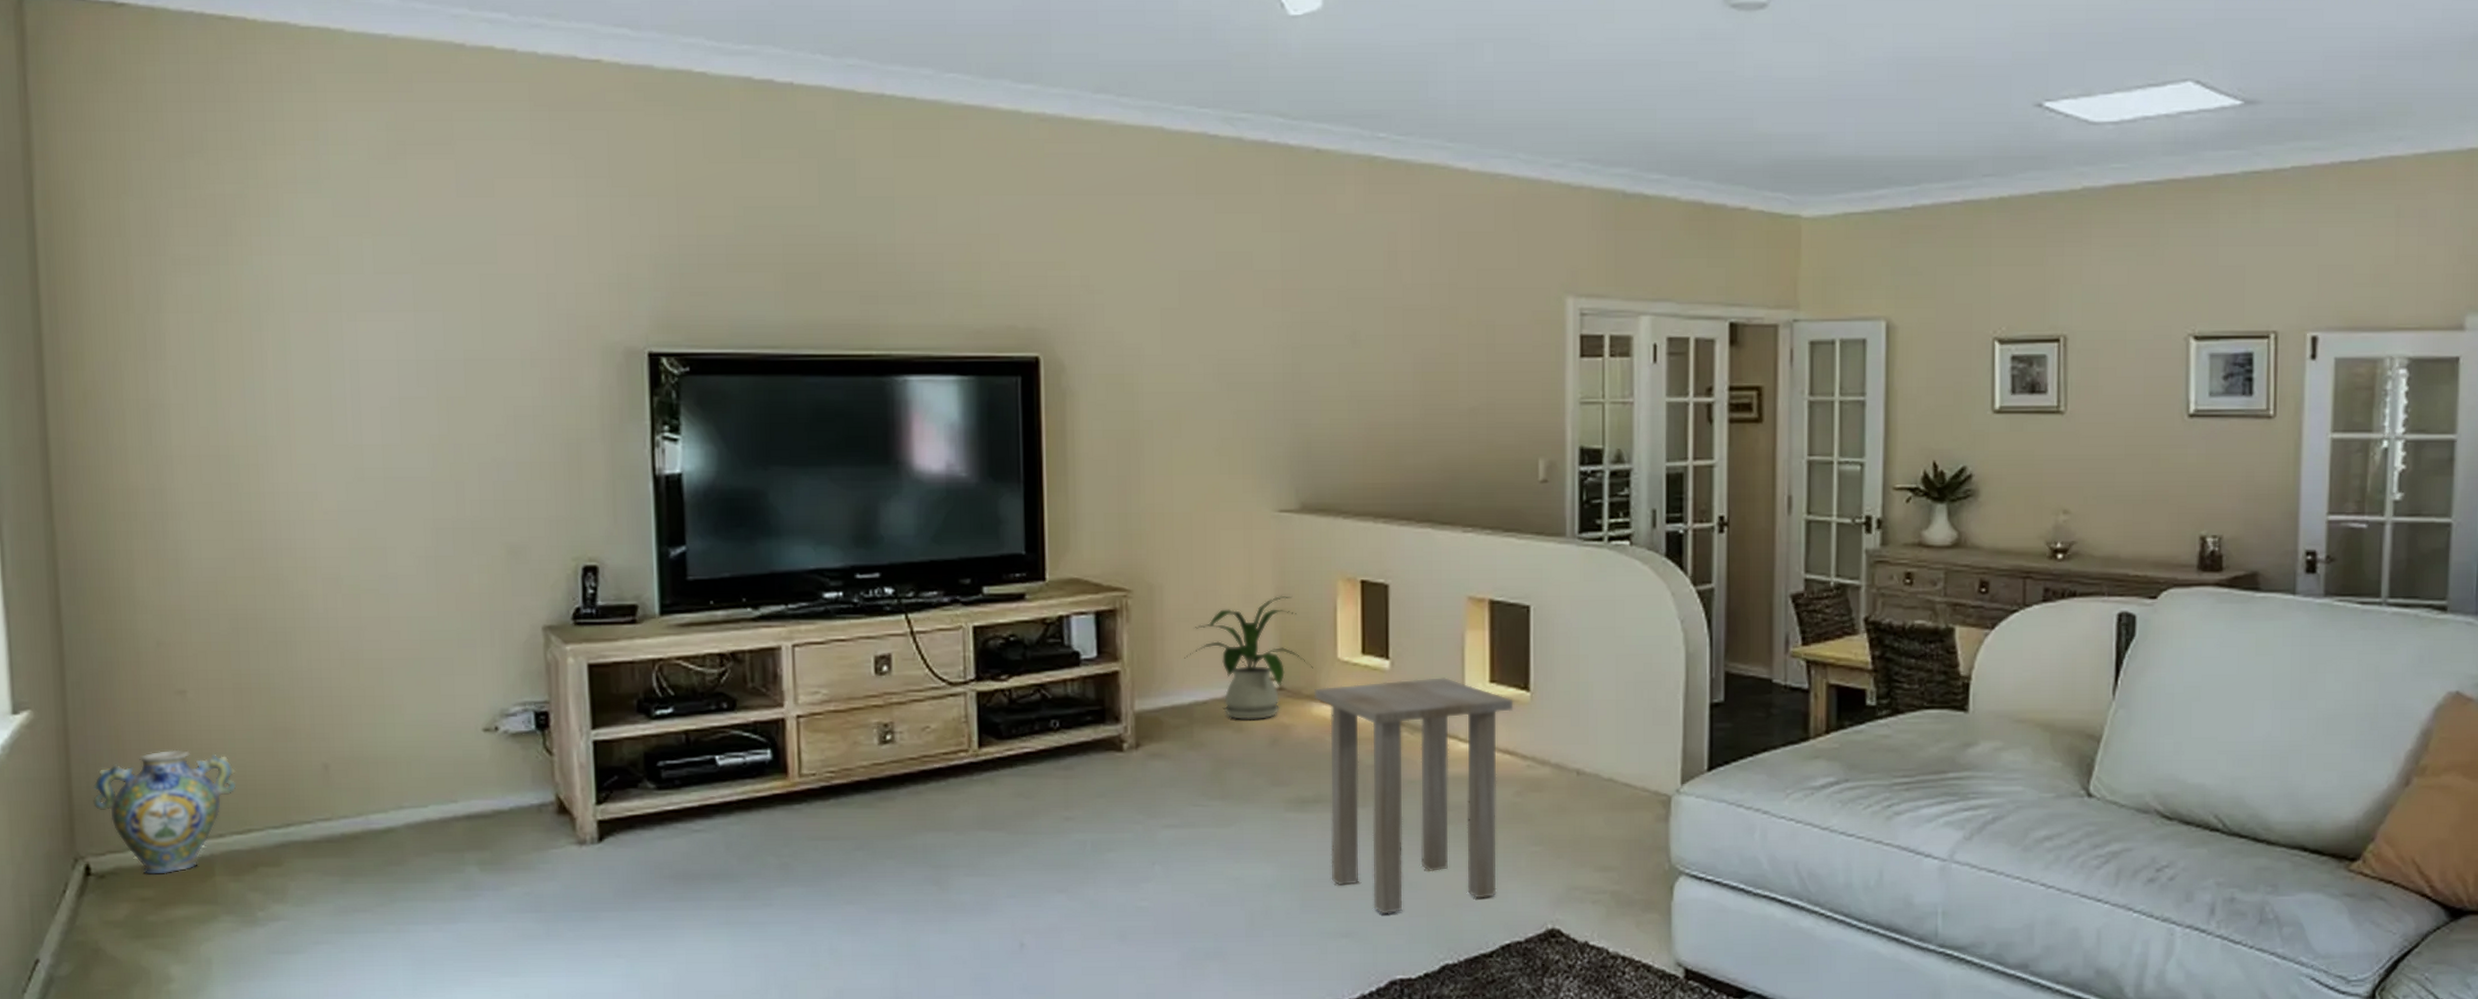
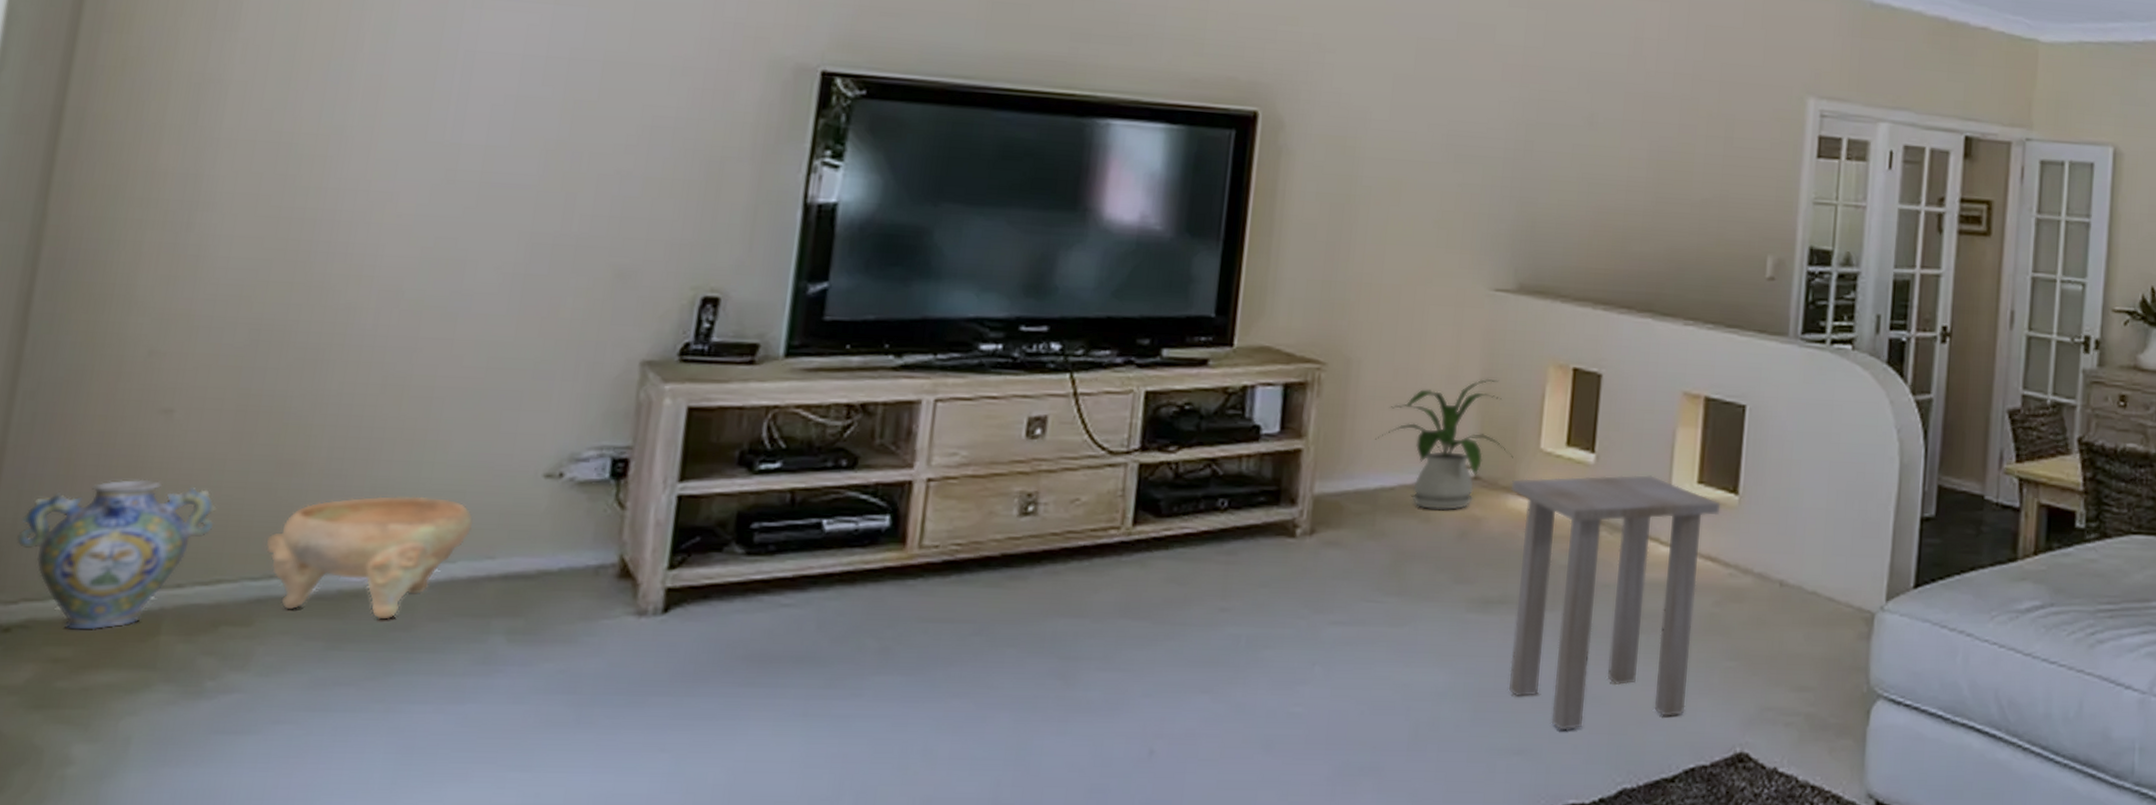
decorative bowl: none [278,752,435,857] -> present [265,496,473,620]

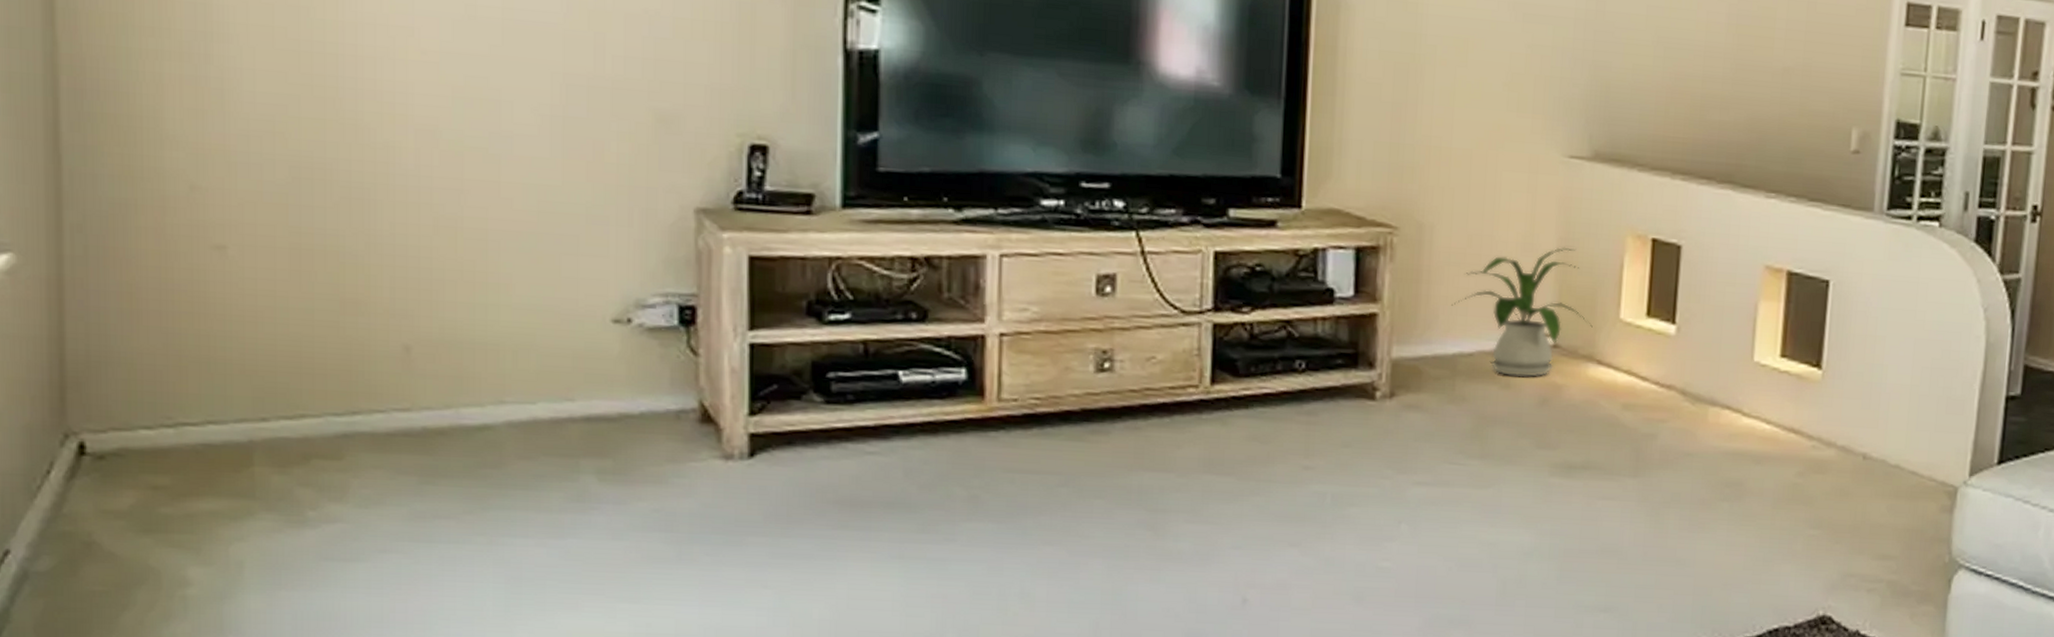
ceramic jug: present [16,479,218,630] -> none [93,314,288,460]
decorative bowl: present [265,496,473,620] -> none [343,337,548,457]
side table: present [1509,475,1721,731] -> none [1590,347,1804,591]

